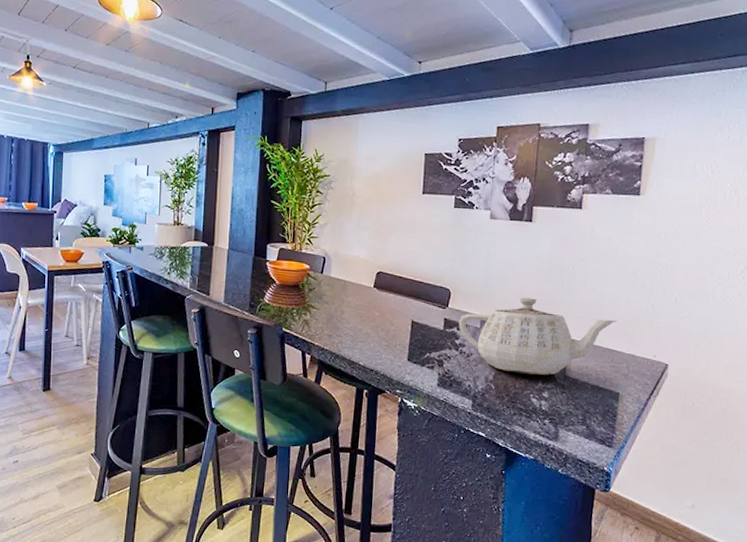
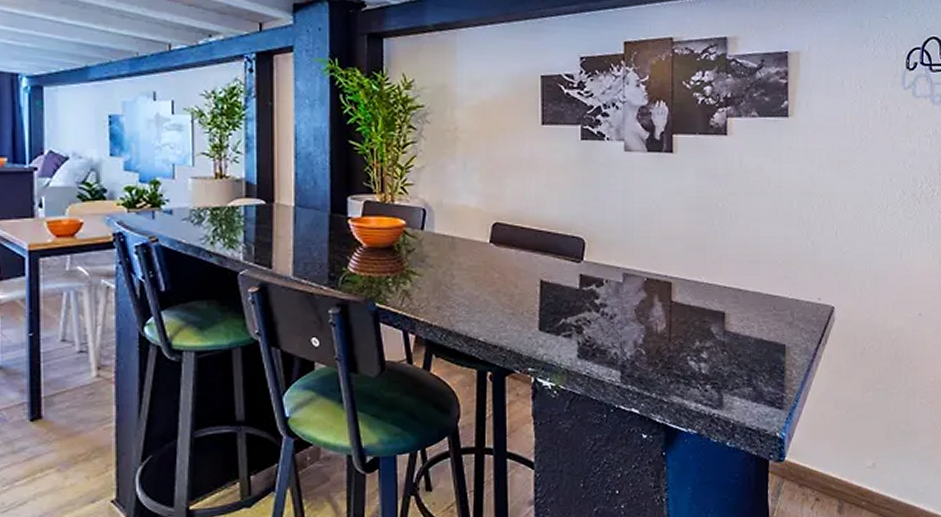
teapot: present [459,297,617,375] -> none [598,242,776,333]

